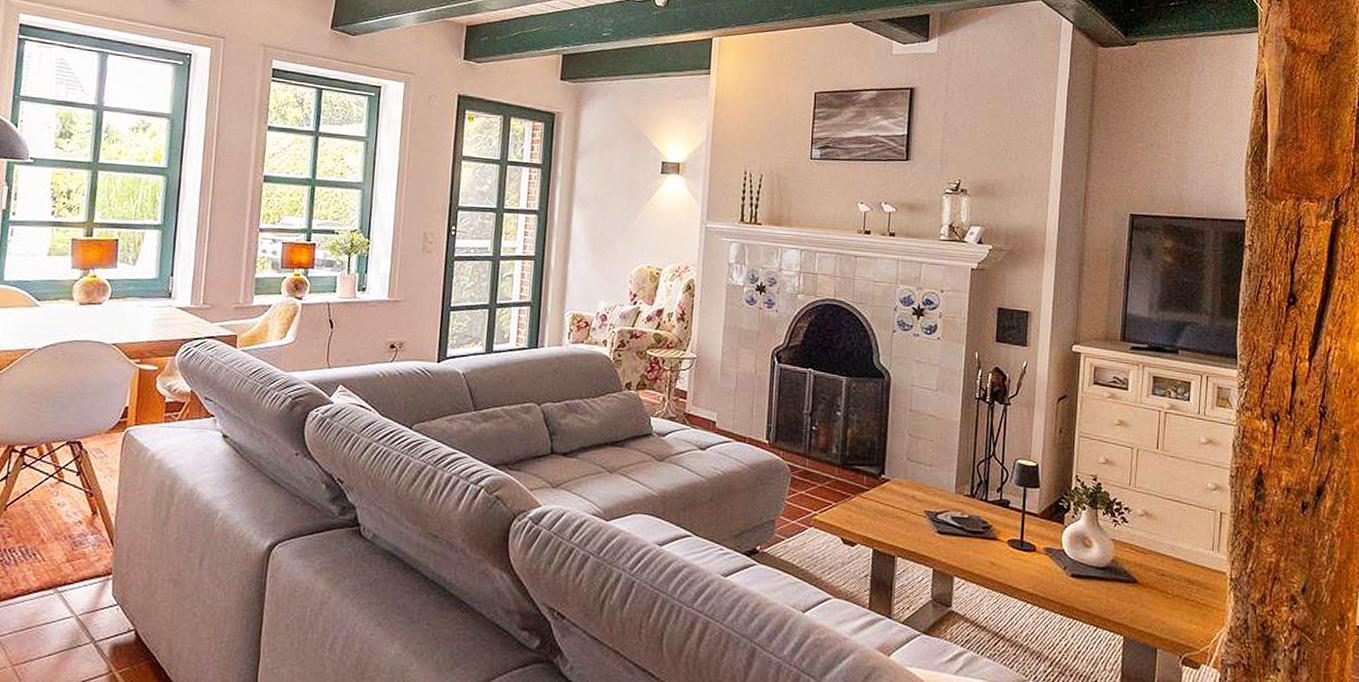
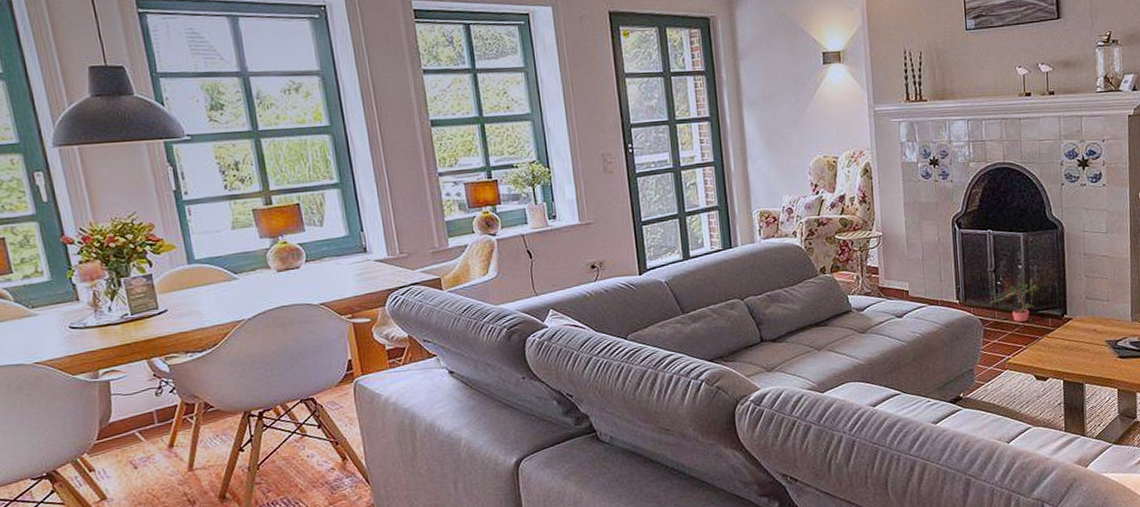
potted plant: none [802,430,857,477] -> present [990,281,1039,322]

